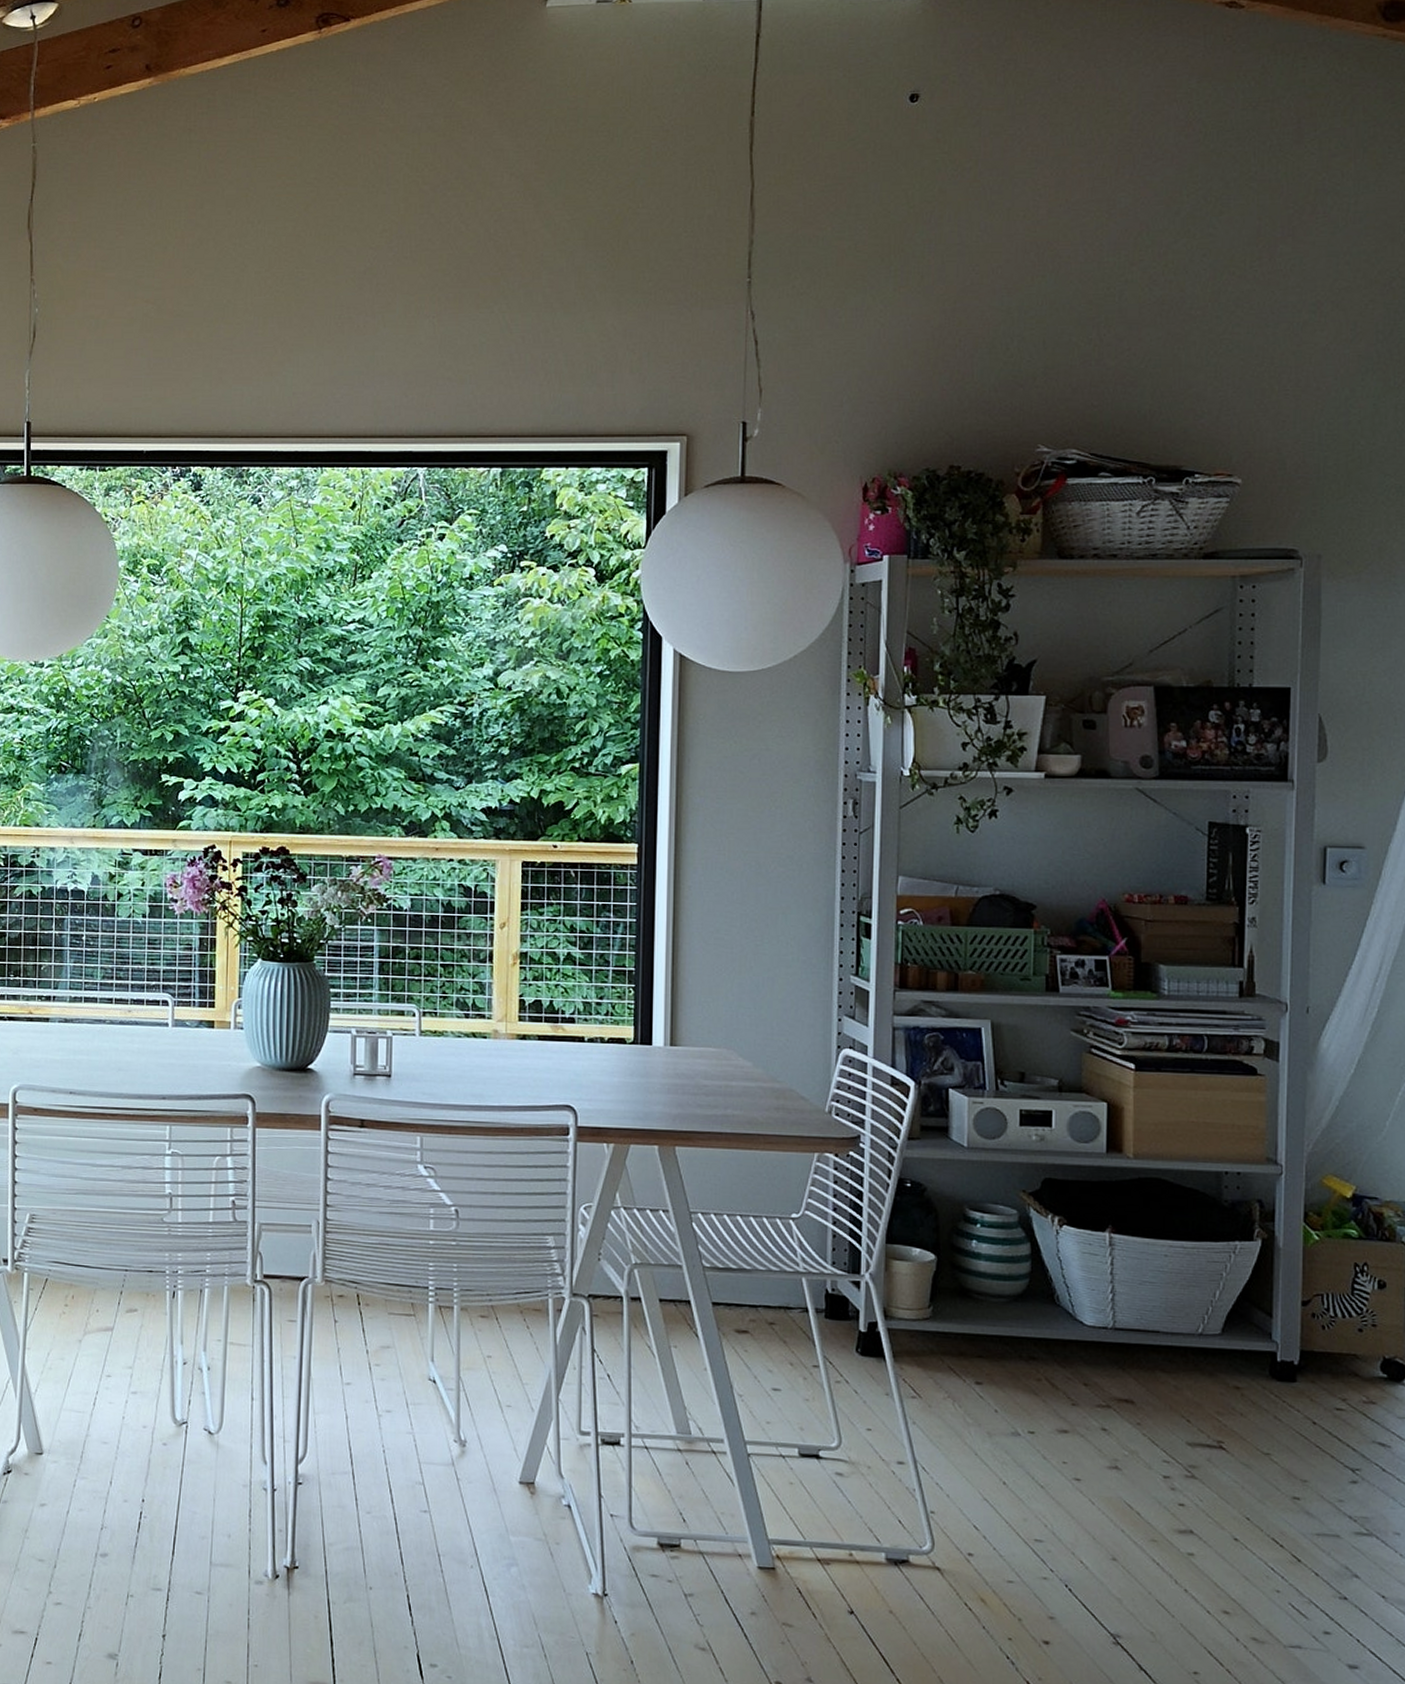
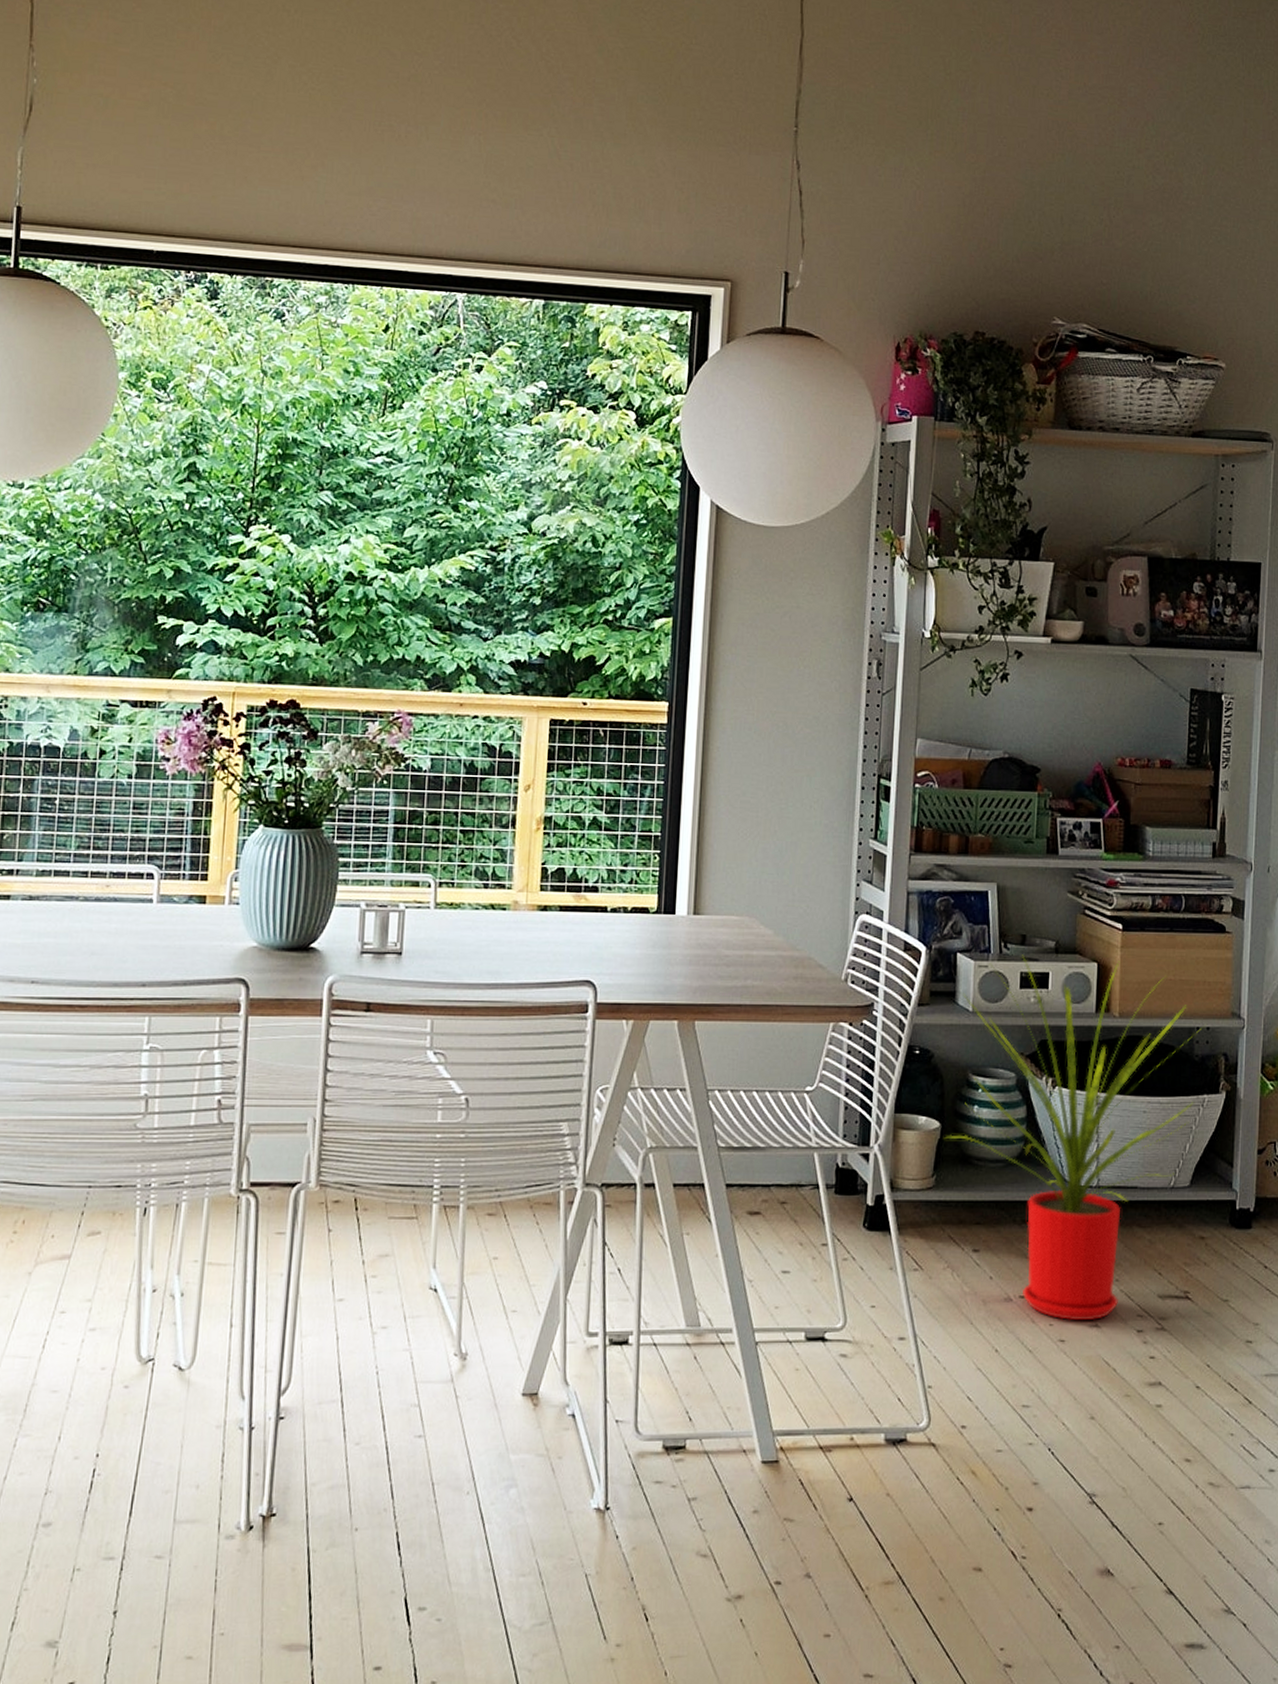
house plant: none [942,1092,1237,1462] -> present [945,954,1207,1321]

